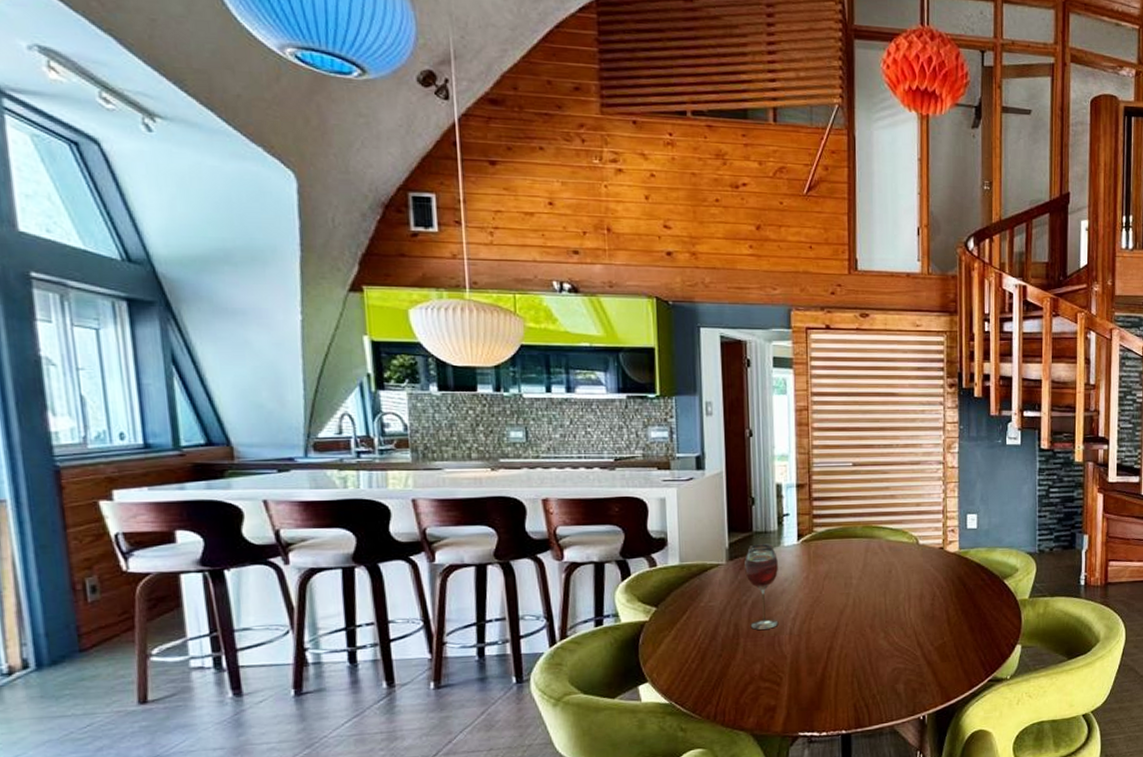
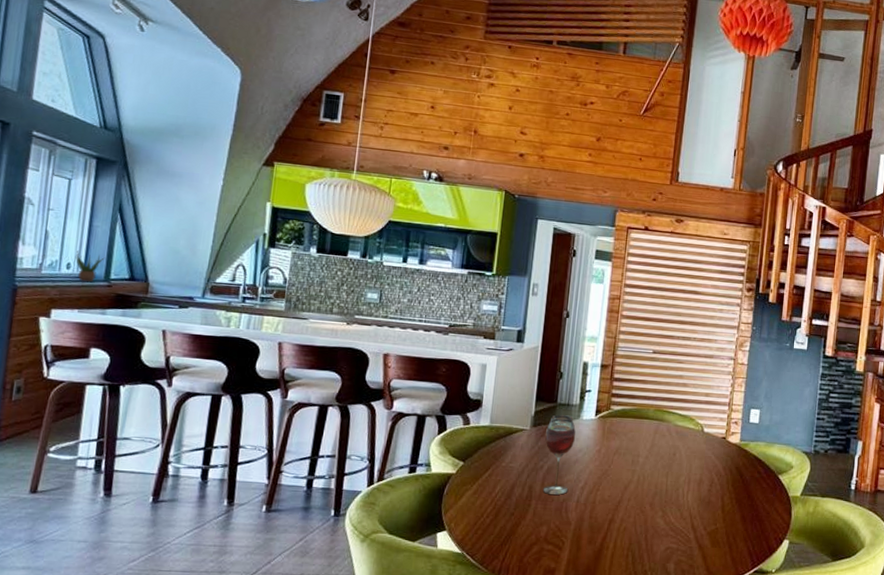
potted plant: none [128,416,168,454] -> present [75,250,105,283]

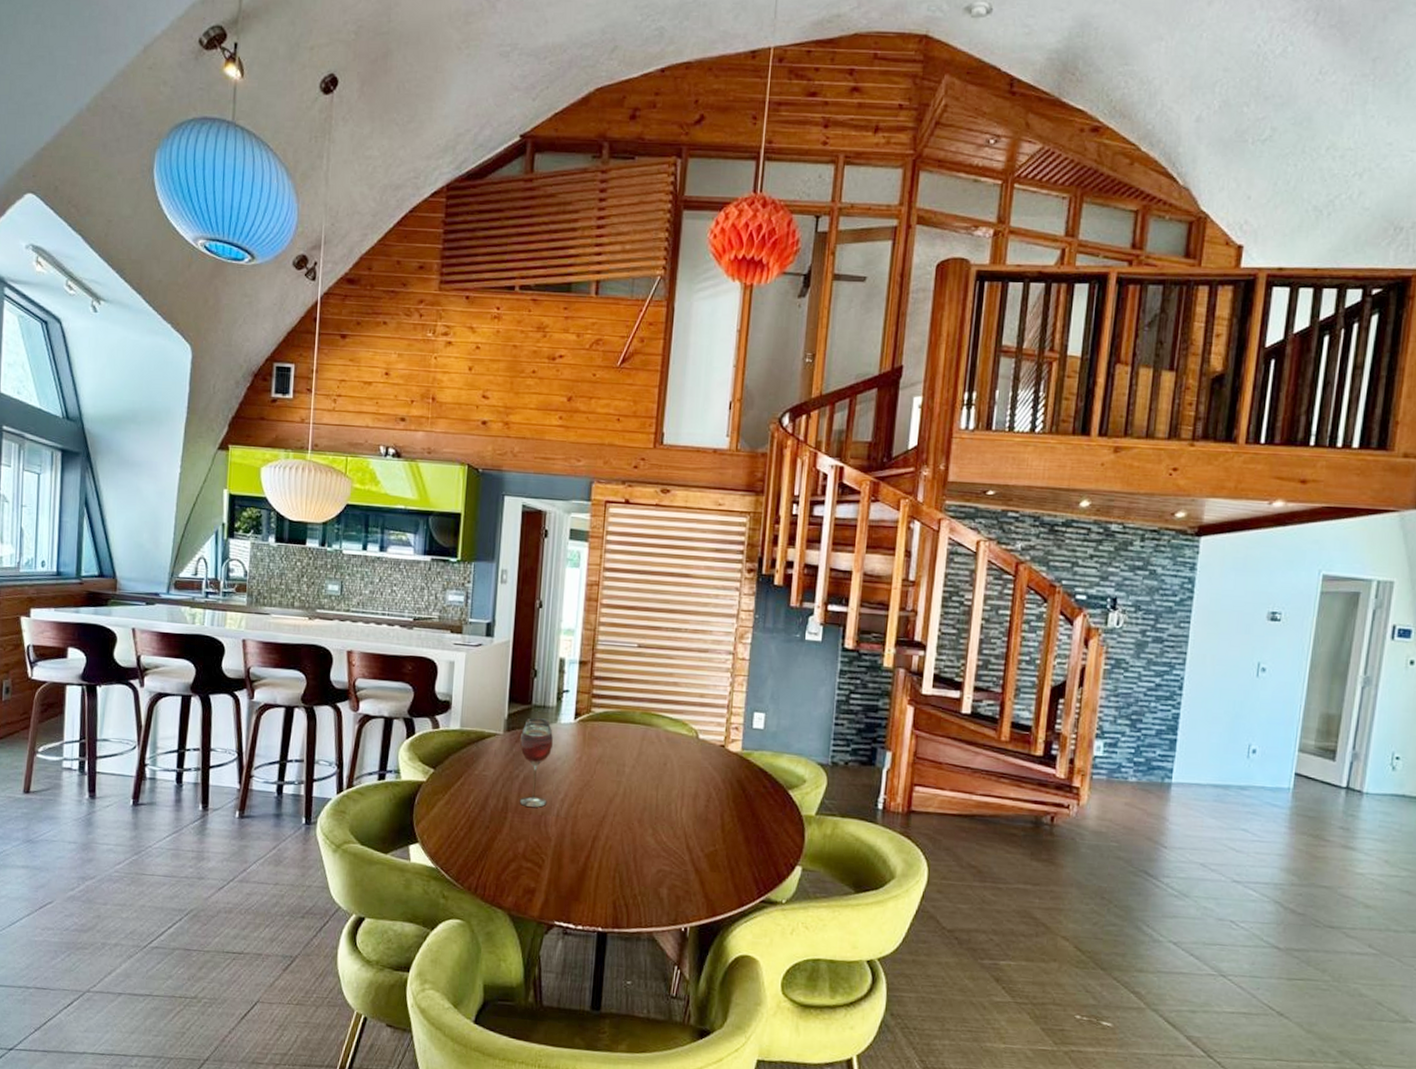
potted plant: present [75,250,105,283] -> none [49,547,75,580]

